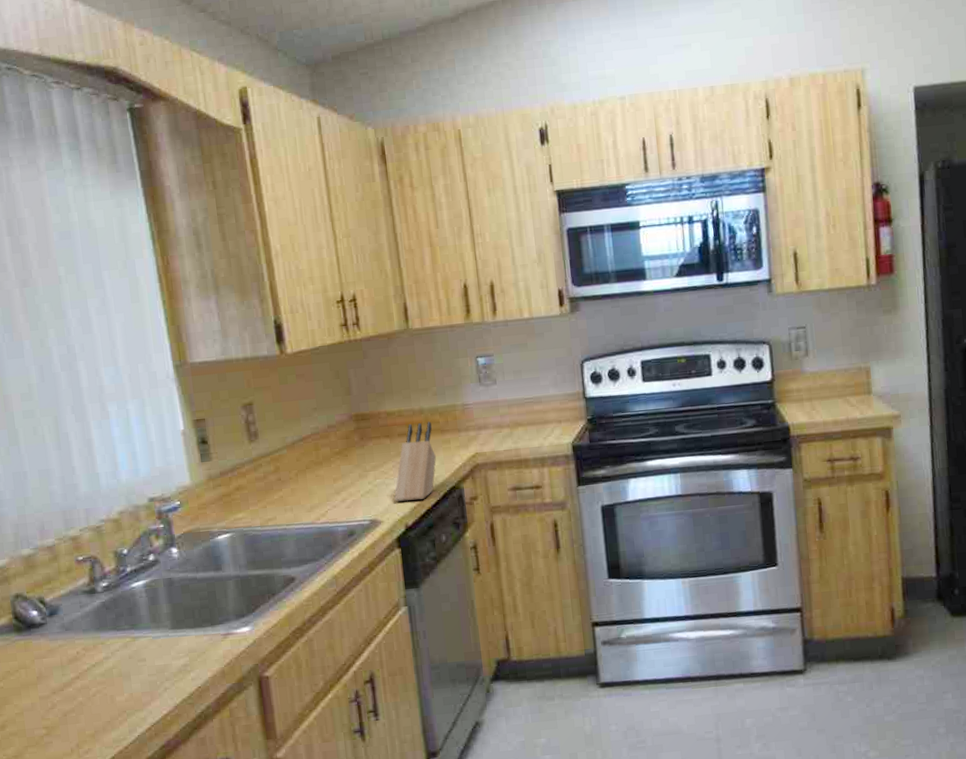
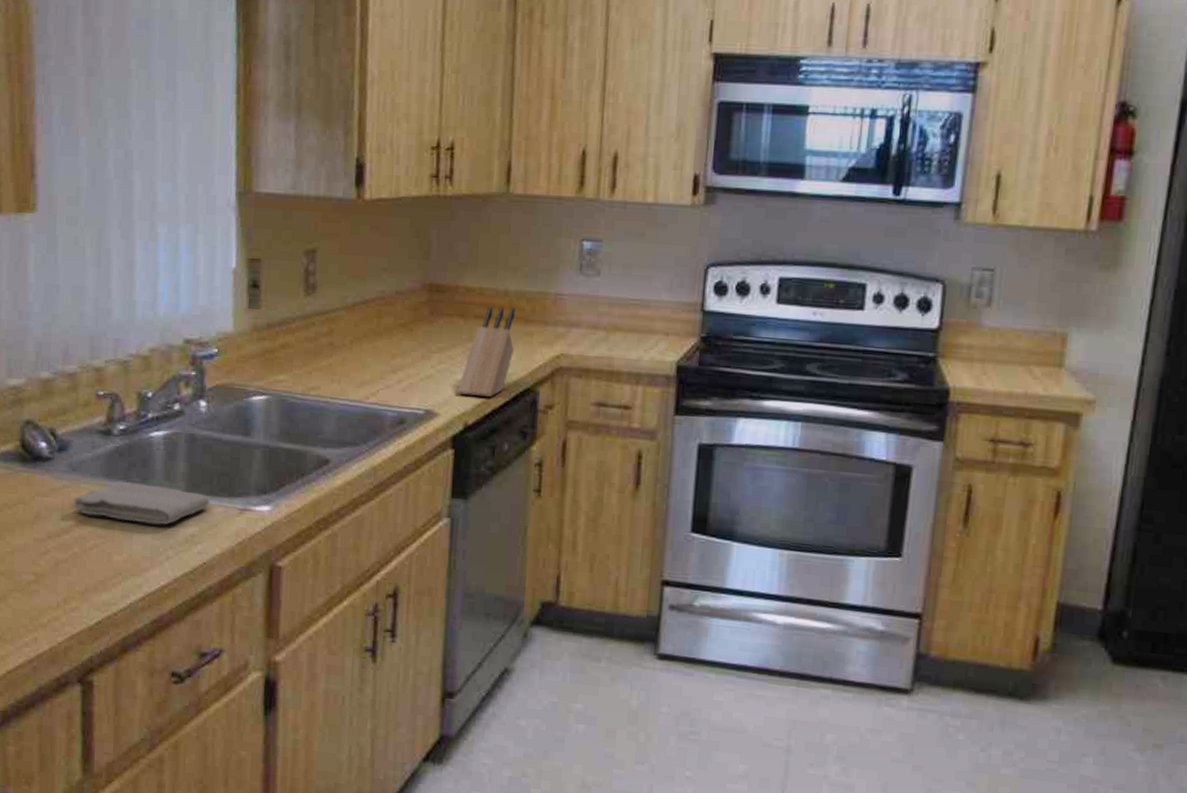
washcloth: none [70,627,196,667] -> present [72,481,210,525]

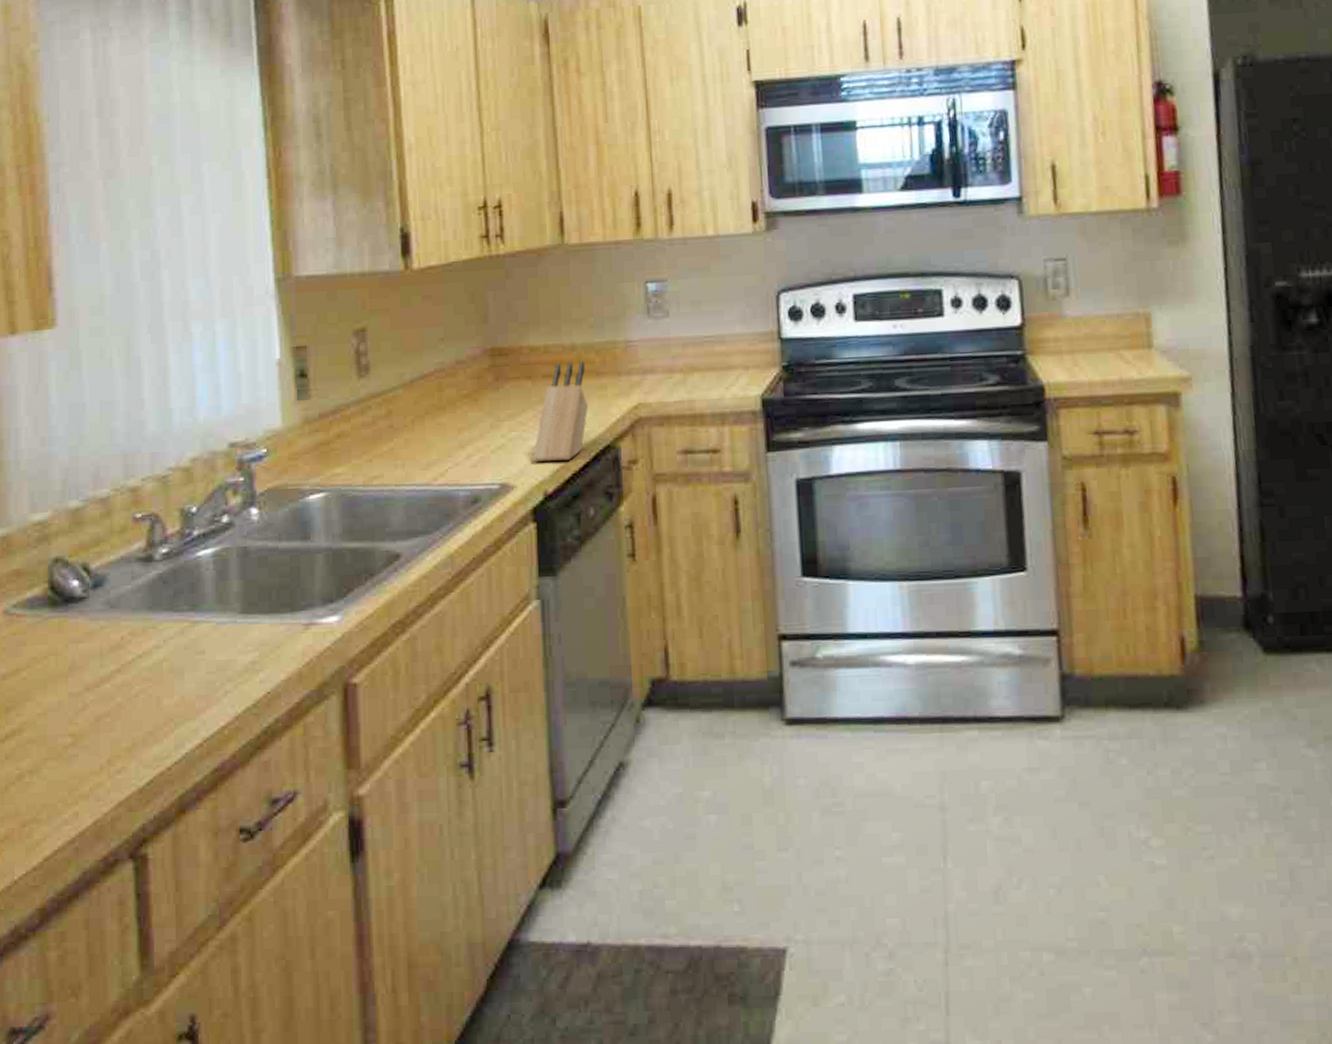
washcloth: present [72,481,210,525] -> none [112,611,271,657]

